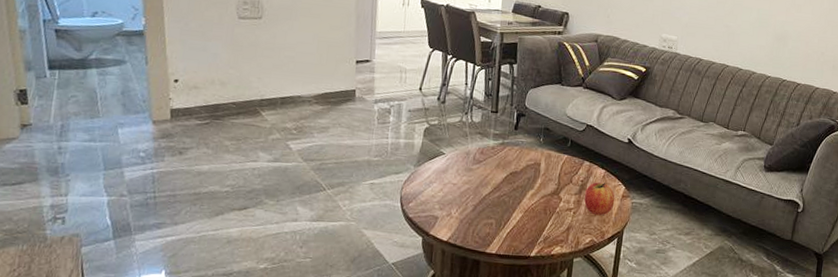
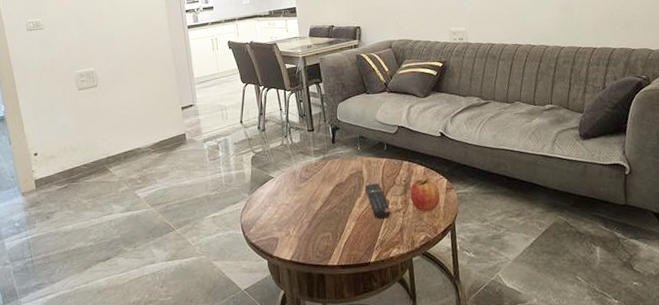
remote control: none [539,178,562,216] -> present [364,183,392,219]

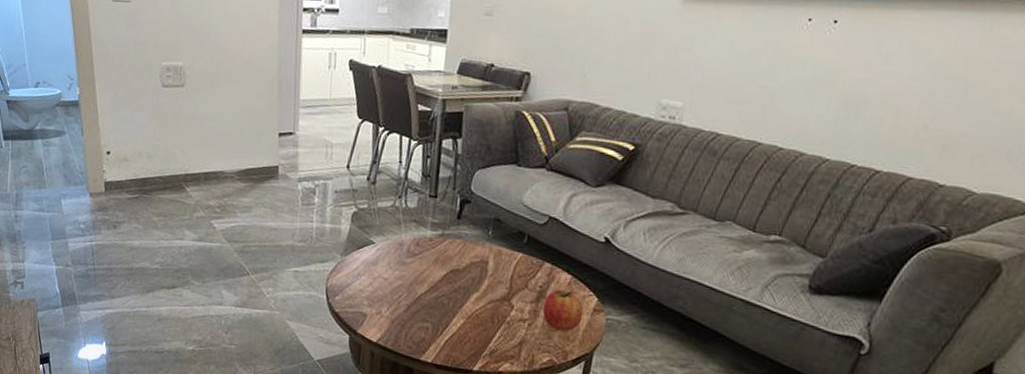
remote control: present [364,183,392,219] -> none [485,279,514,326]

